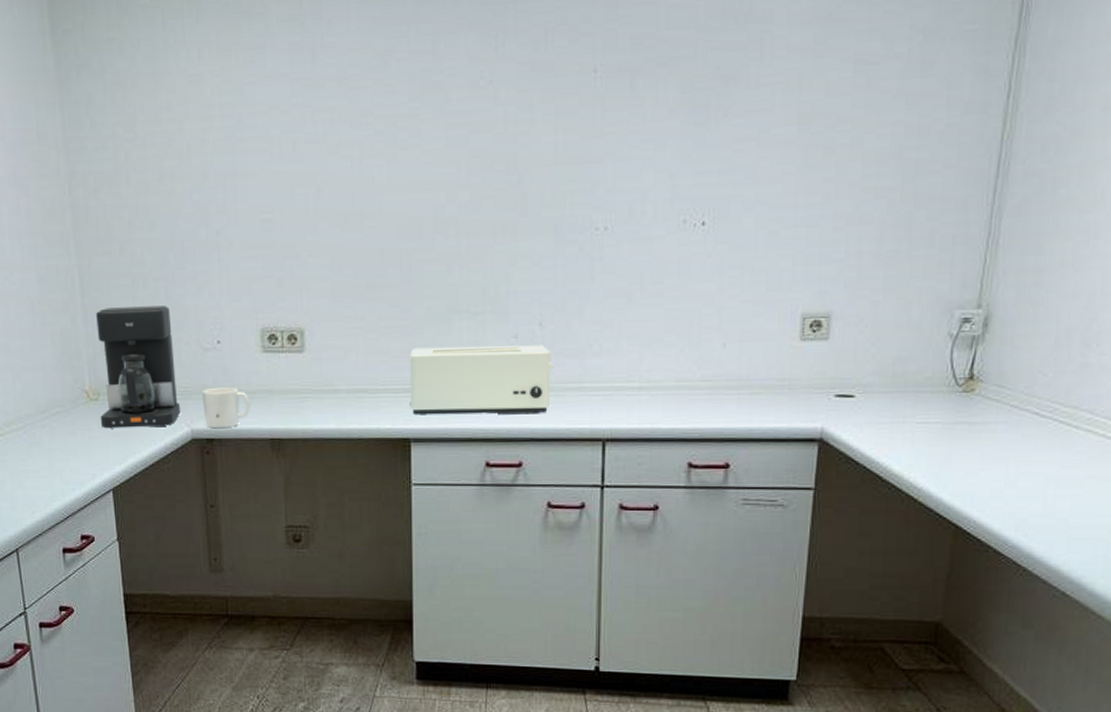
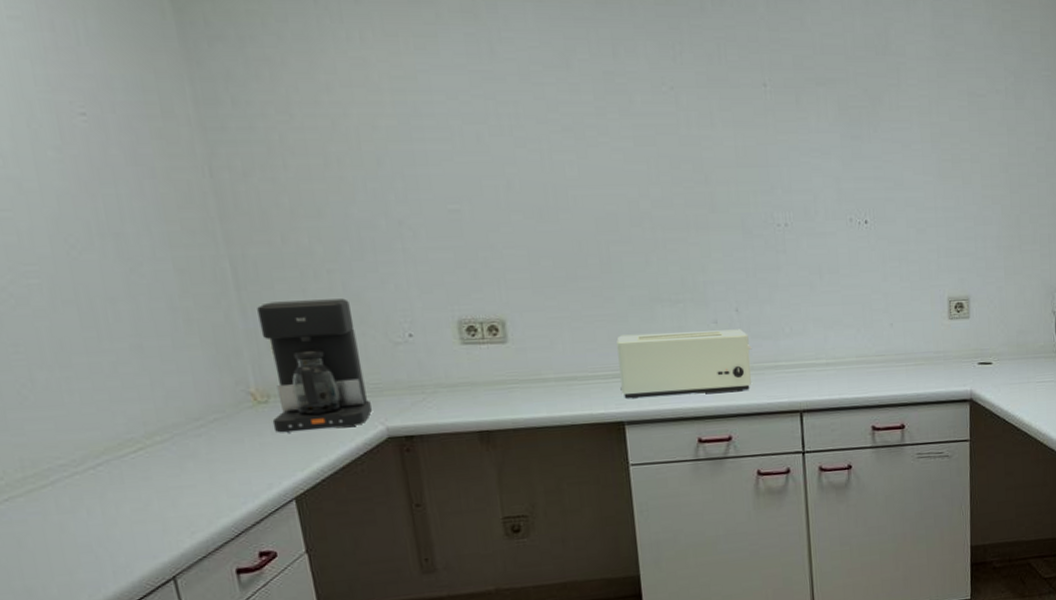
mug: present [202,387,250,428] -> none [395,381,453,424]

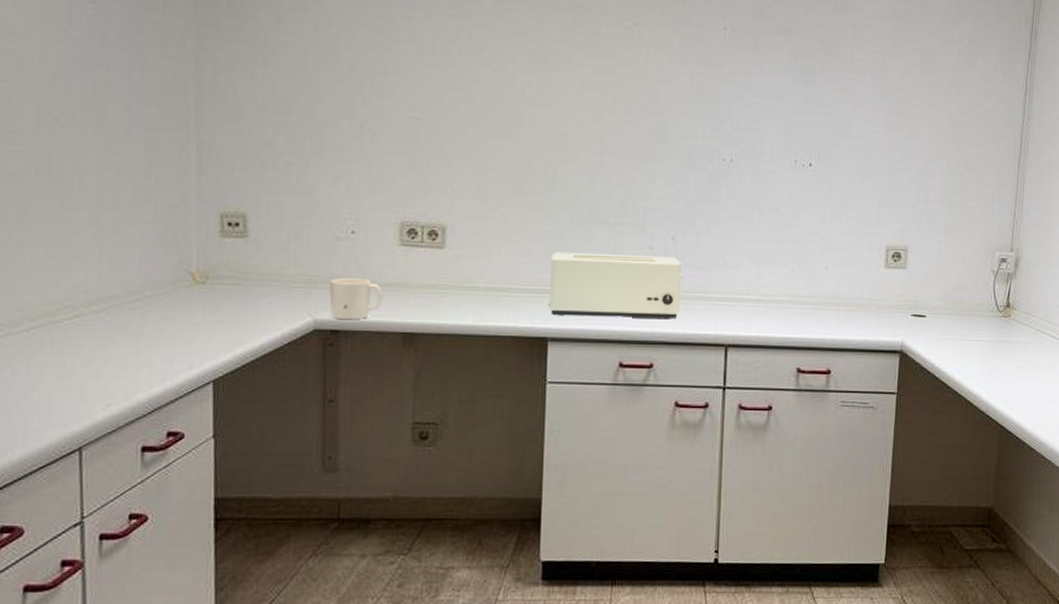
coffee maker: present [257,298,372,433] -> none [206,188,303,315]
mug: none [395,381,453,424] -> present [329,277,383,319]

